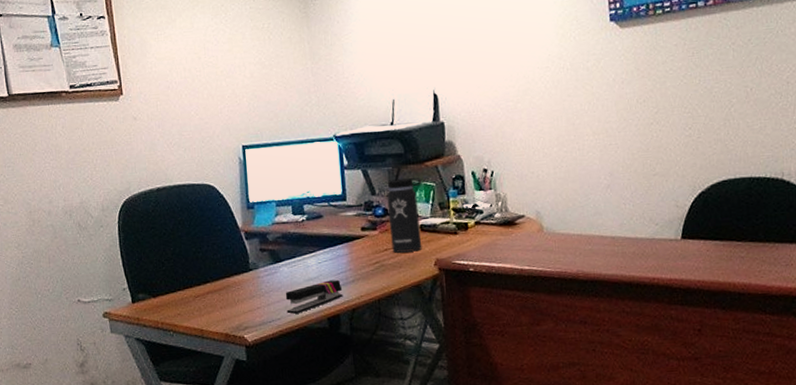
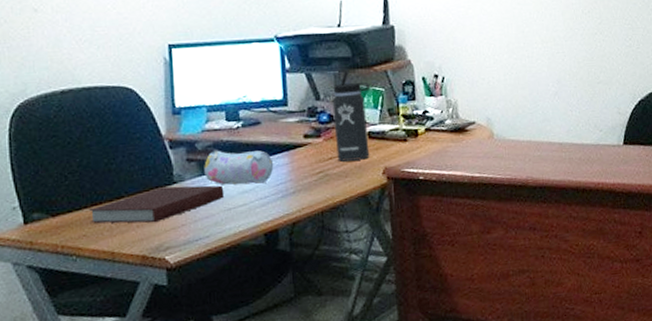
notebook: none [182,273,293,305] -> present [89,185,225,224]
pencil case: none [274,241,335,273] -> present [204,150,274,185]
stapler: present [285,280,343,314] -> none [215,191,282,231]

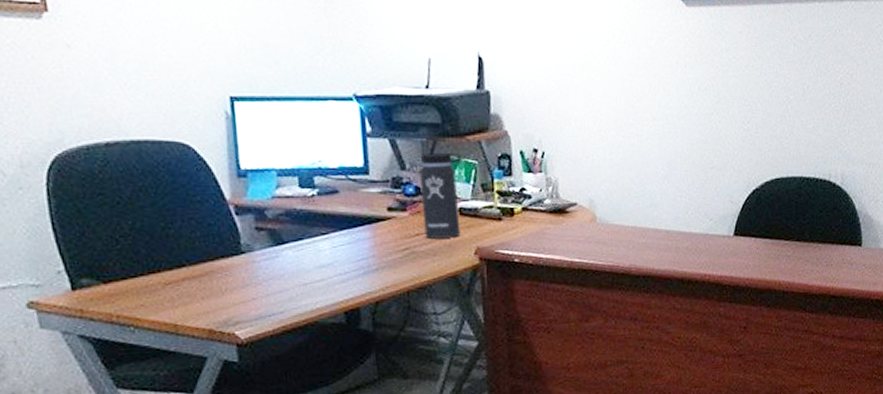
notebook: present [89,185,225,224] -> none [146,256,299,295]
pencil case: present [204,150,274,185] -> none [275,219,354,259]

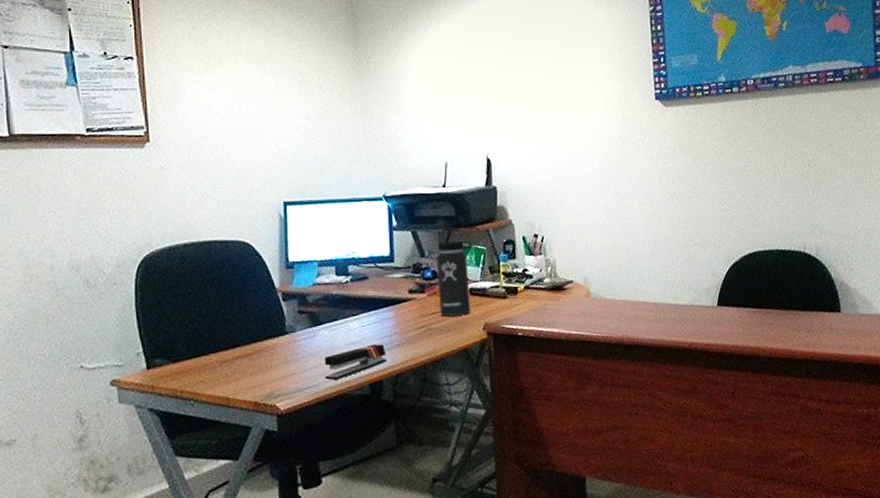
stapler: none [289,267,364,307] -> present [324,344,387,380]

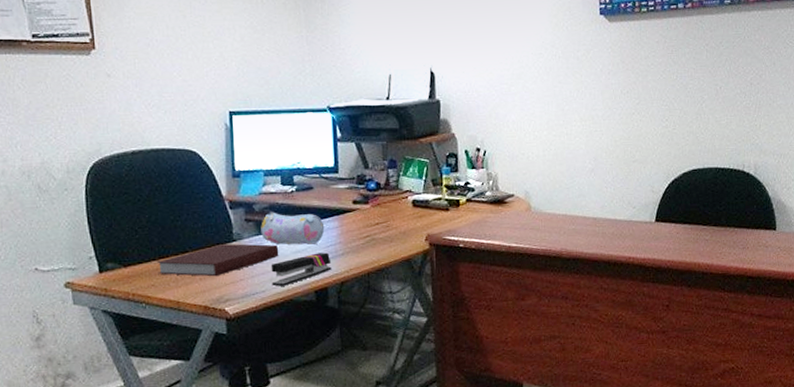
notebook: none [207,336,333,371] -> present [157,244,279,277]
pencil case: none [314,303,380,337] -> present [261,212,325,246]
thermos bottle: present [436,229,473,317] -> none [380,141,416,227]

